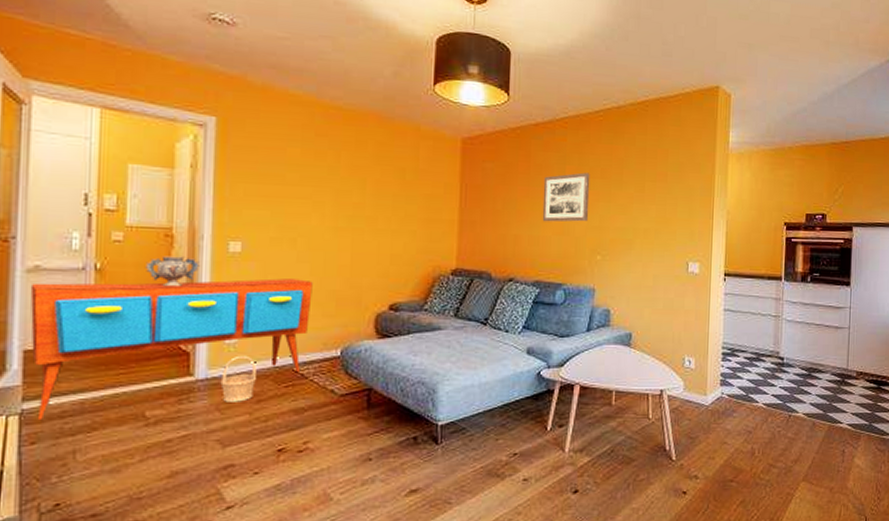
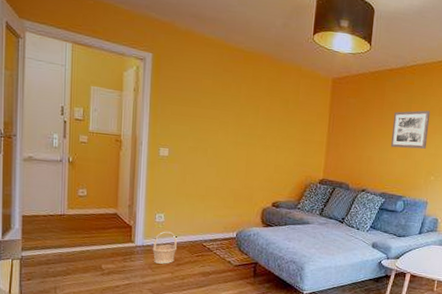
sideboard: present [30,278,313,421] -> none [26,169,218,265]
decorative urn: present [144,256,199,287] -> none [101,155,139,179]

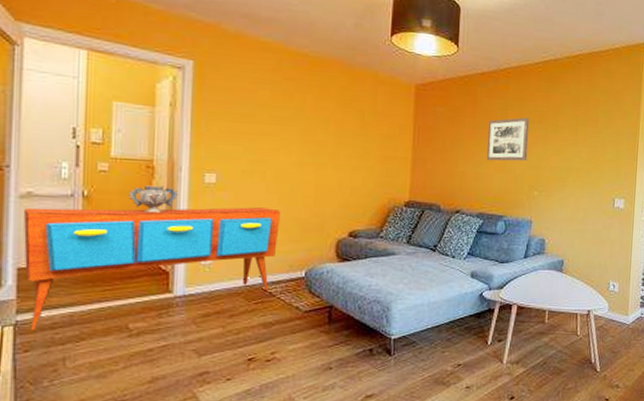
sideboard: none [26,169,218,265] -> present [23,207,280,331]
decorative urn: none [101,155,139,179] -> present [127,185,178,214]
basket: present [152,231,178,264] -> none [196,275,230,317]

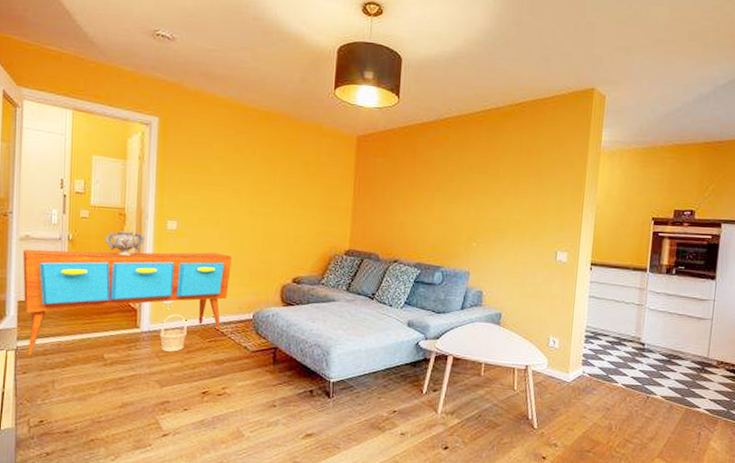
basket: none [196,275,230,317] -> present [159,314,188,352]
wall art: present [486,117,530,161] -> none [424,167,470,212]

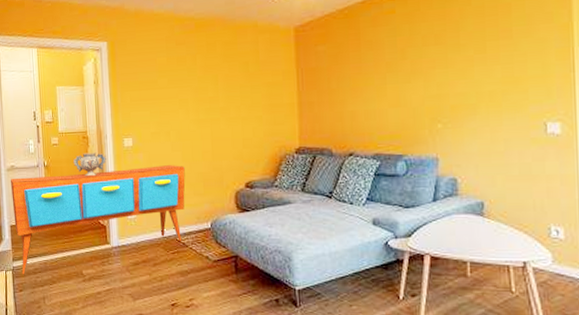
basket: present [159,314,188,352] -> none [128,228,152,265]

